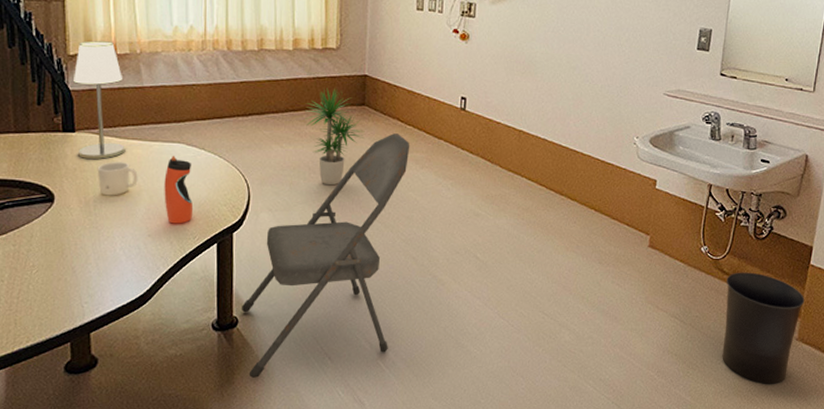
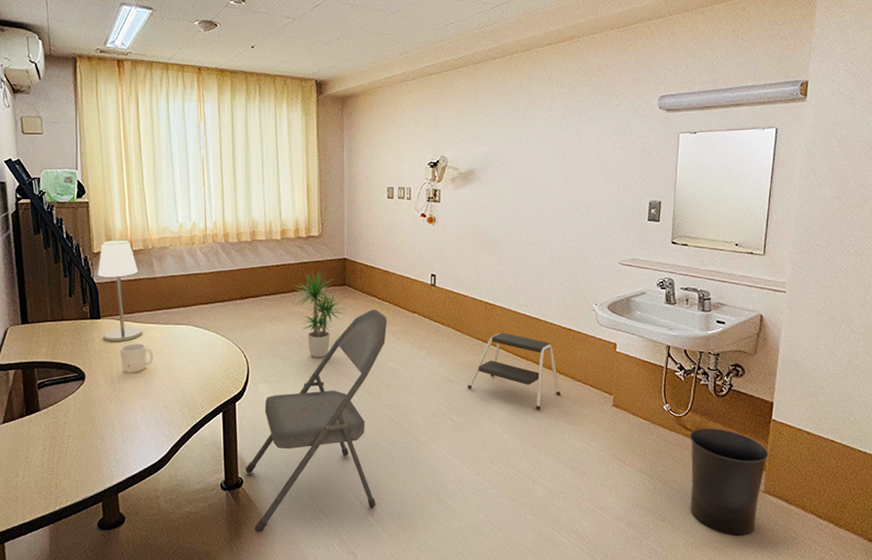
water bottle: present [164,156,194,224] -> none [176,337,201,396]
step stool: none [494,164,595,249] -> present [467,332,560,410]

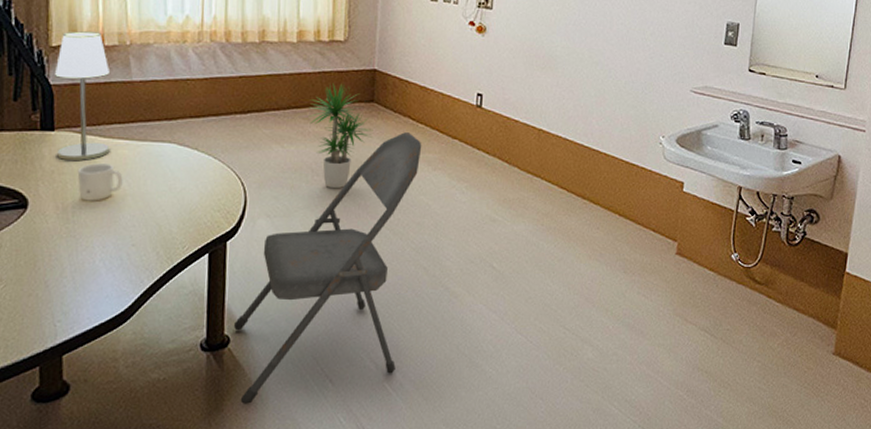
step stool: present [467,332,560,410] -> none [512,165,619,257]
waste bin: present [690,428,769,535] -> none [755,281,841,403]

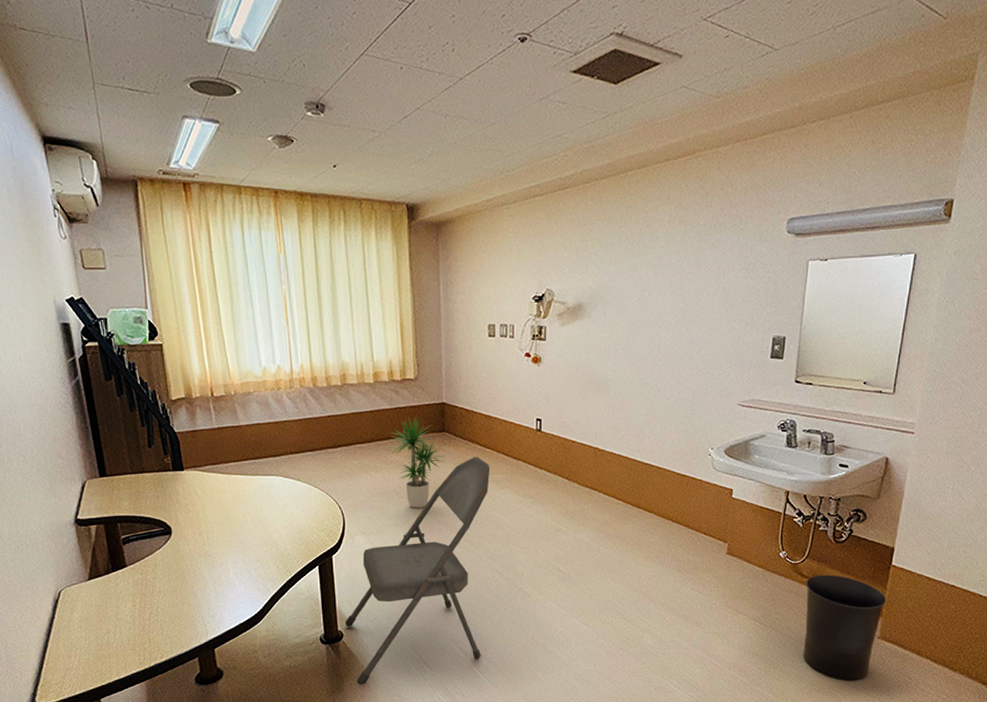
table lamp: present [53,31,111,161] -> none [177,385,230,495]
mug: present [77,163,123,201] -> none [206,496,243,527]
waste bin: none [755,281,841,403] -> present [803,575,887,681]

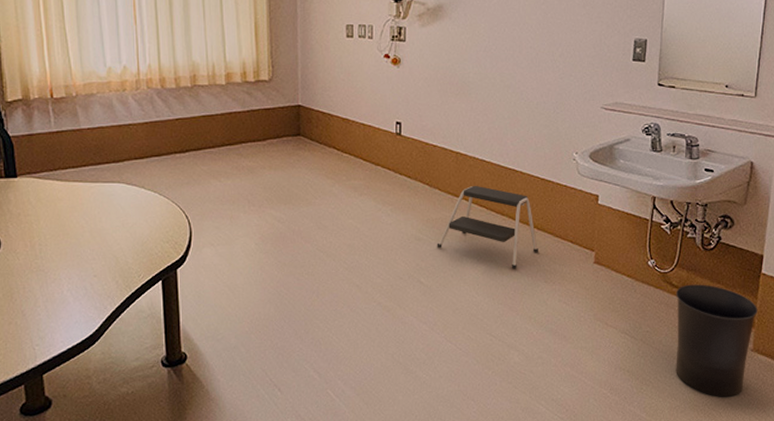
folding chair: present [345,457,490,685] -> none [190,162,348,412]
potted plant: present [389,417,447,509] -> none [241,120,302,217]
step stool: none [575,479,673,559] -> present [436,185,538,269]

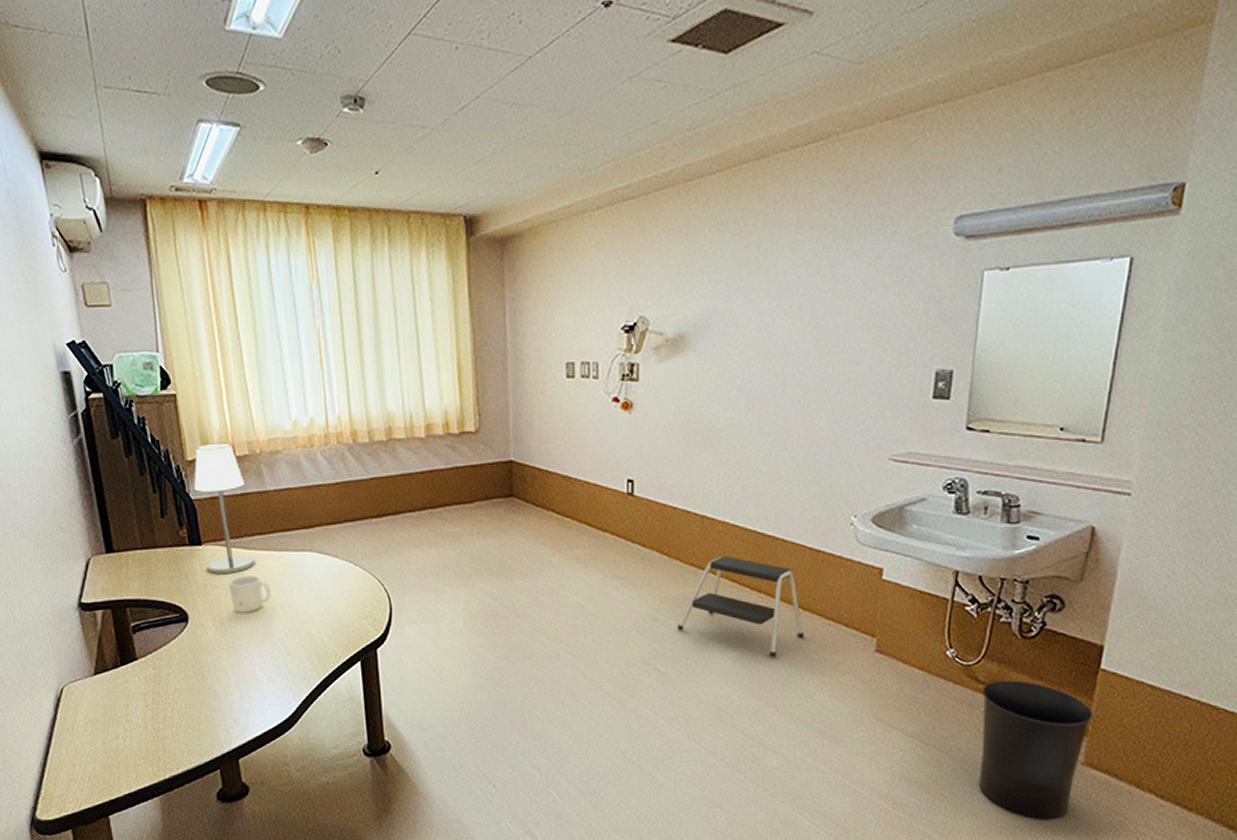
table lamp: none [12,86,67,204] -> present [193,443,255,575]
mug: none [40,204,81,239] -> present [228,575,271,613]

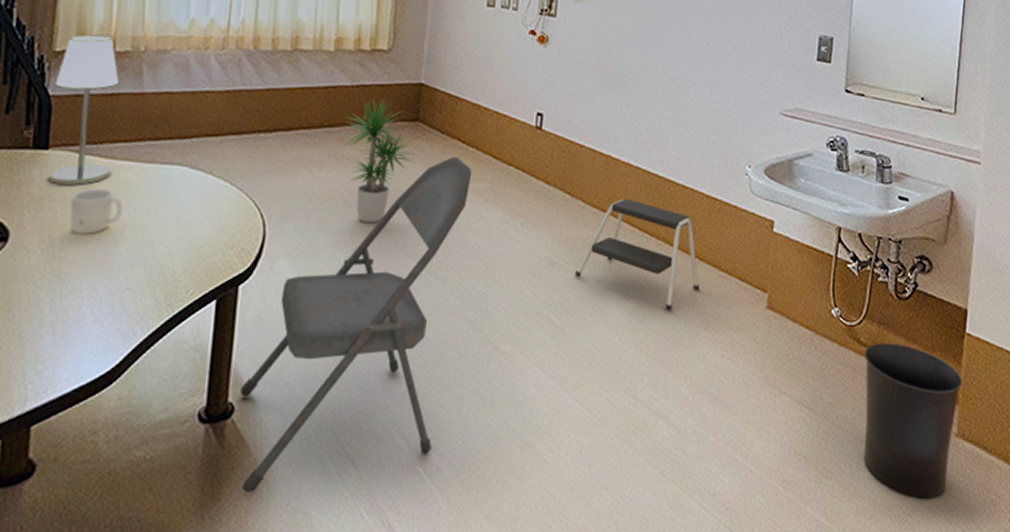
folding chair: none [393,528,570,807] -> present [240,157,472,492]
potted plant: none [445,478,515,592] -> present [343,98,417,224]

